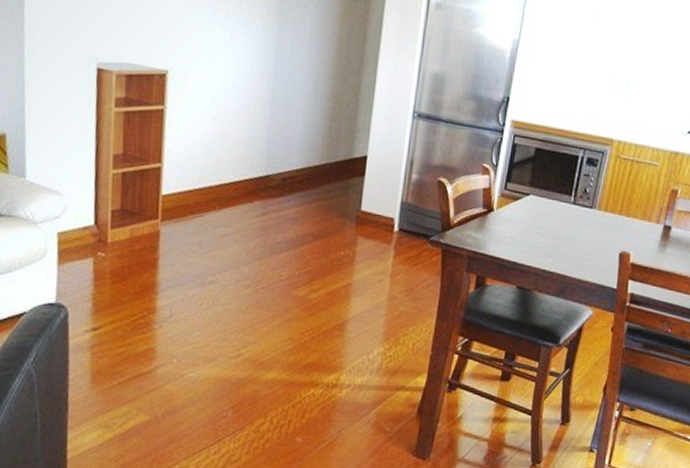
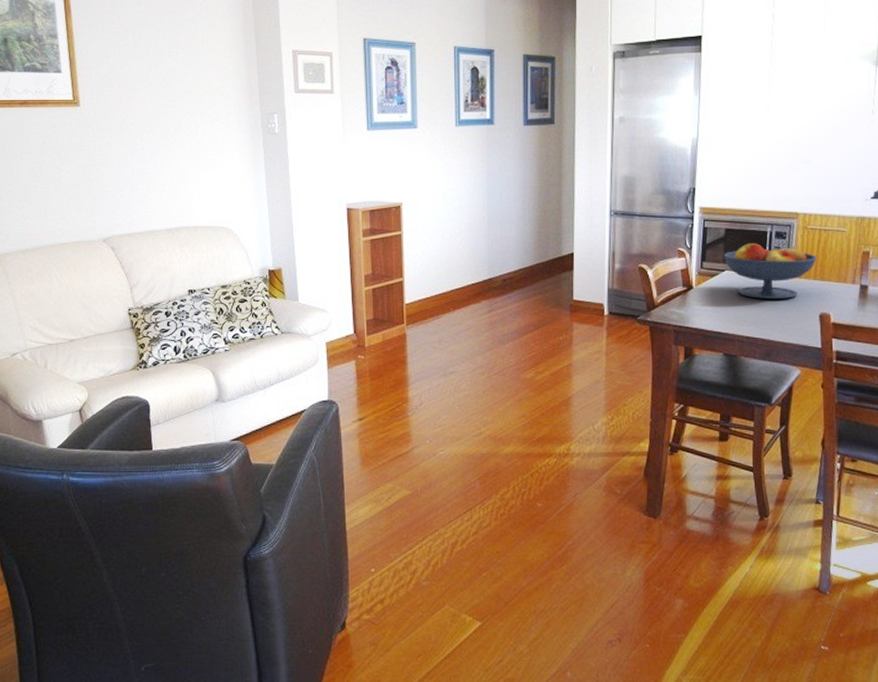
fruit bowl: none [529,167,625,233] -> present [723,243,817,299]

